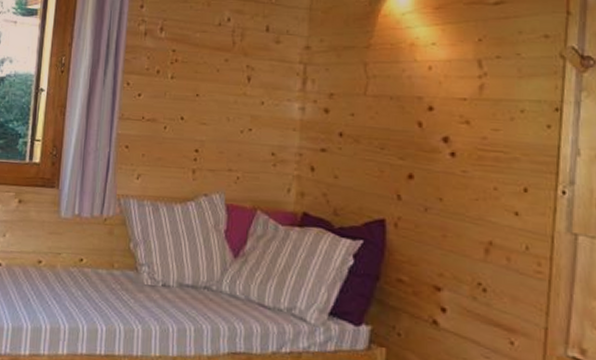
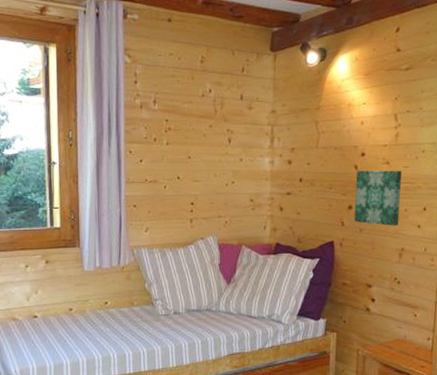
wall art: none [416,129,489,210] -> present [354,170,402,227]

